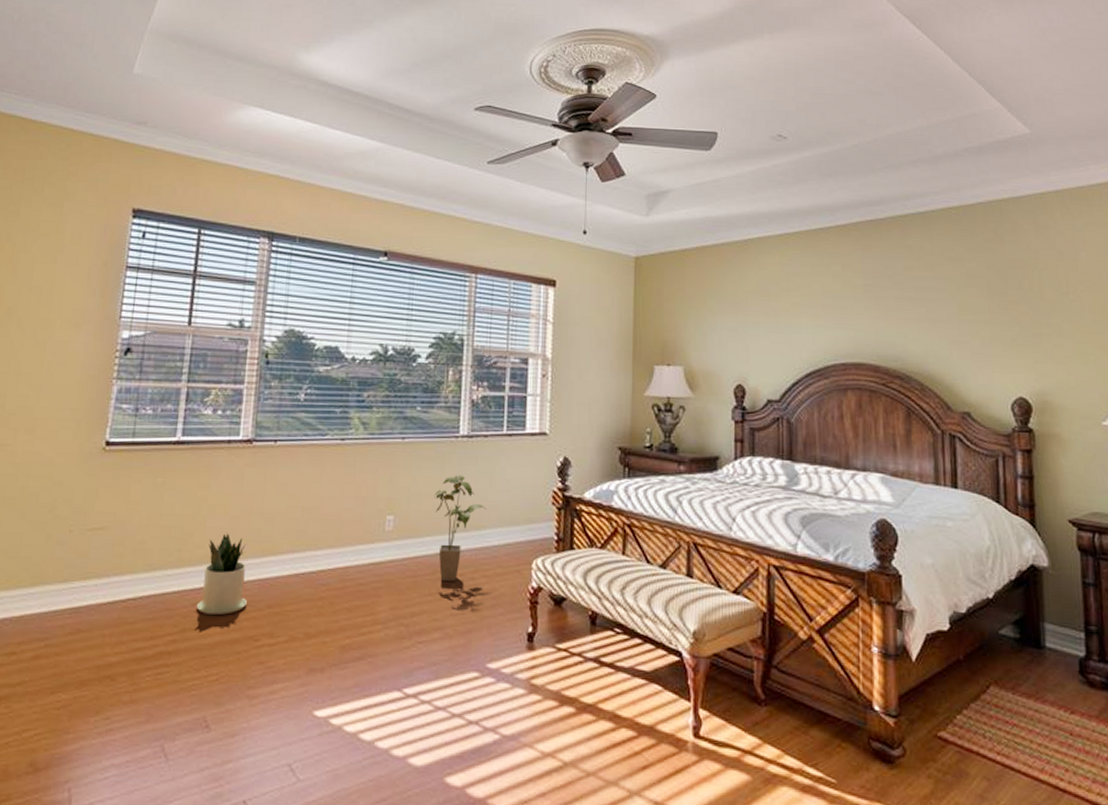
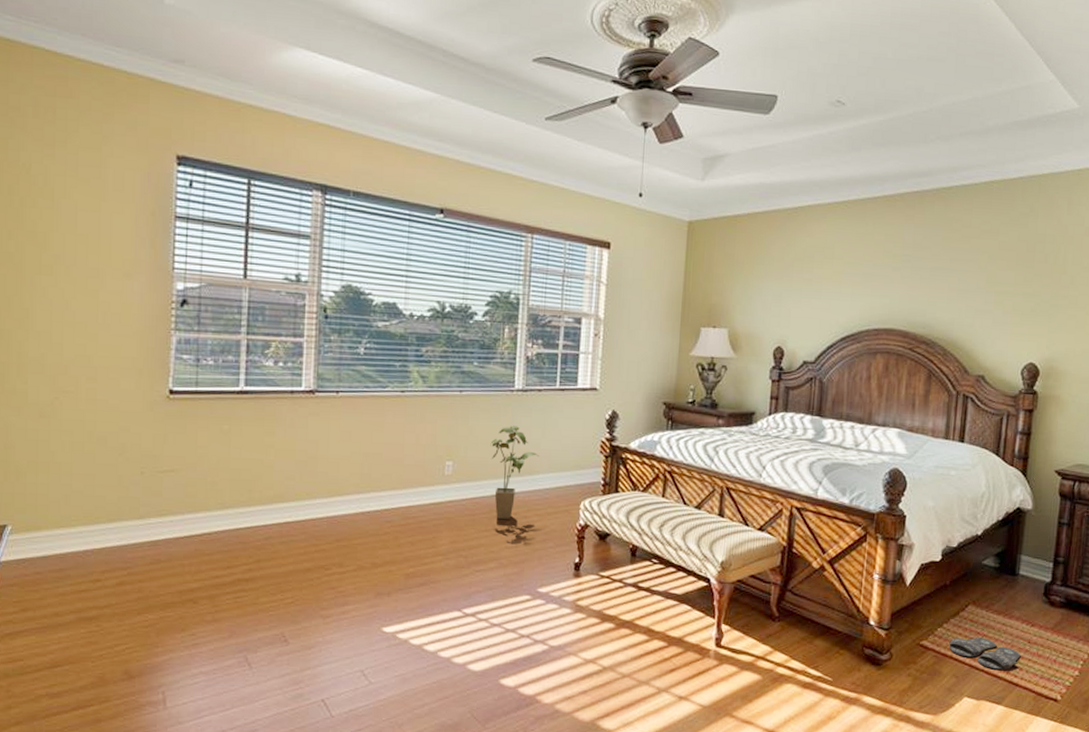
planter: present [196,533,247,615] -> none [269,476,317,547]
slippers: none [973,728,1063,771] -> present [949,637,1020,670]

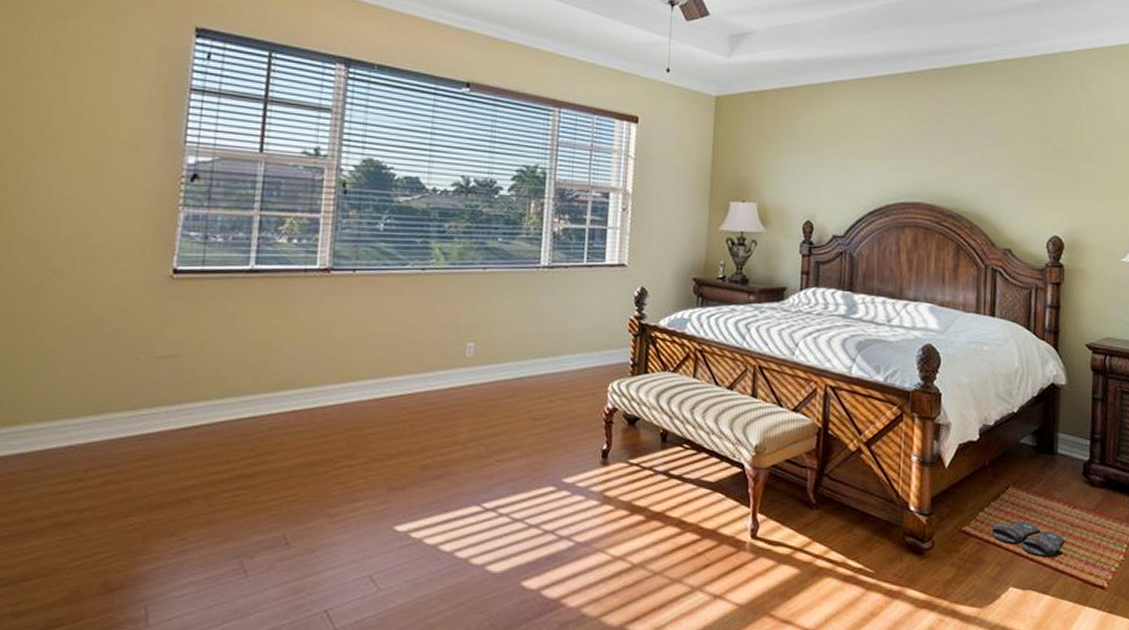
house plant: present [490,426,539,519] -> none [514,304,565,404]

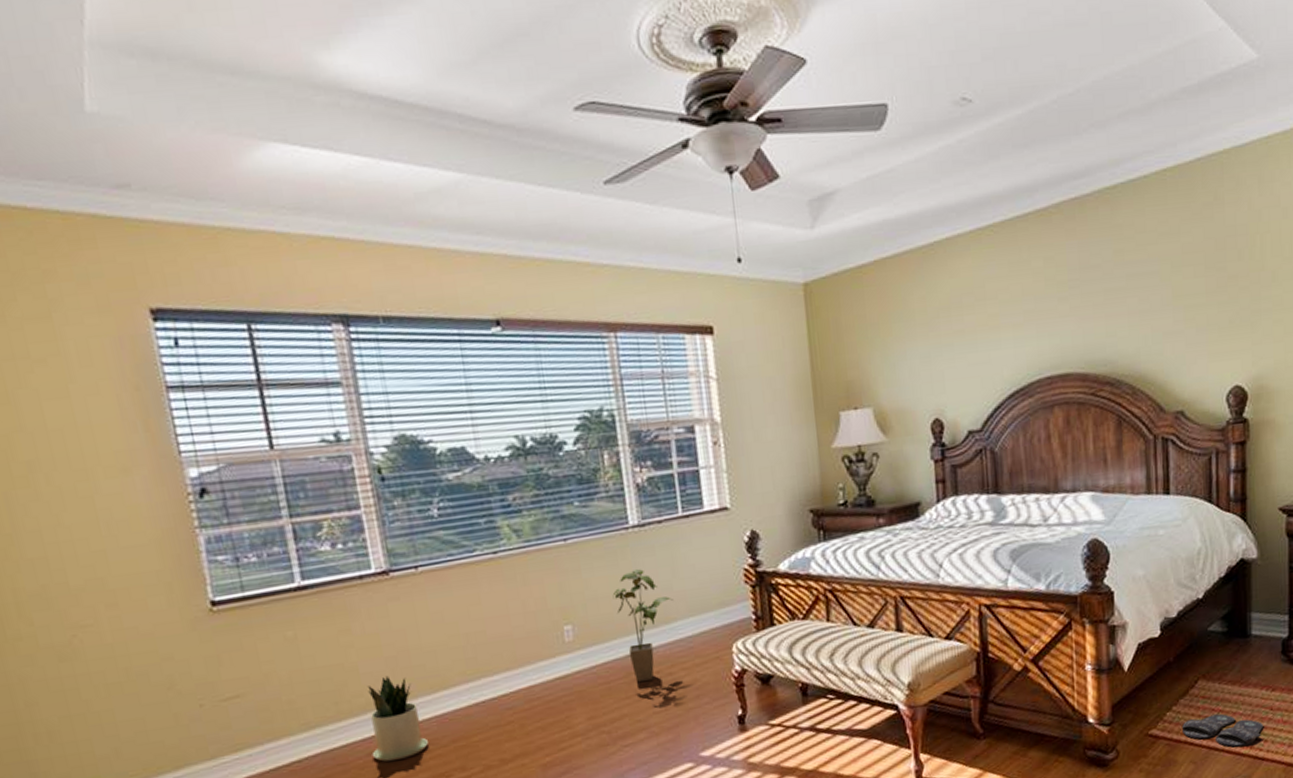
planter: none [273,360,326,439] -> present [367,675,428,762]
house plant: none [514,304,565,404] -> present [612,569,673,682]

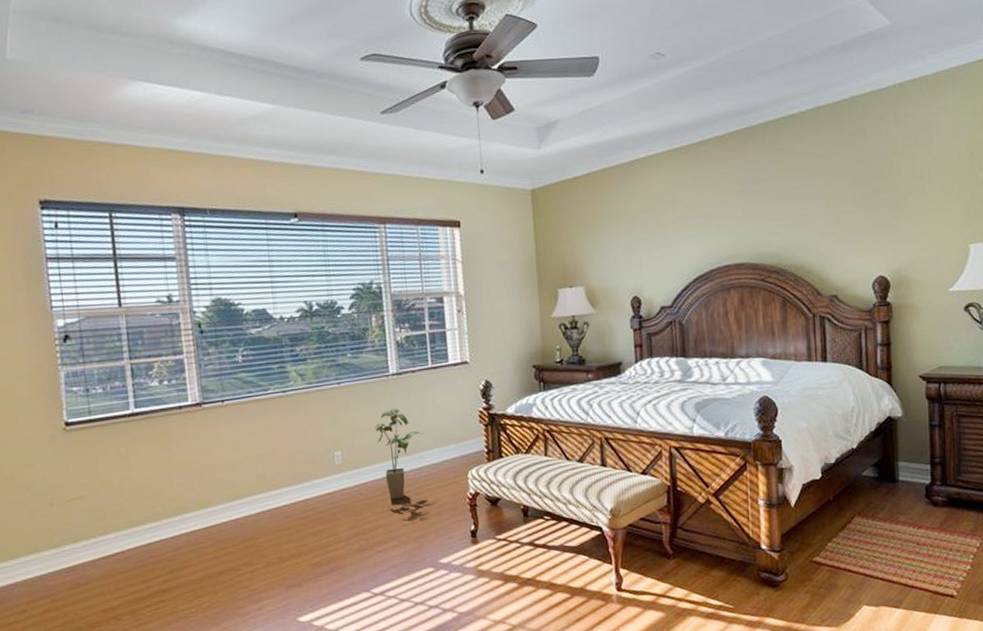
planter: present [367,675,428,762] -> none [179,486,223,556]
slippers: present [1181,713,1263,747] -> none [841,546,911,576]

